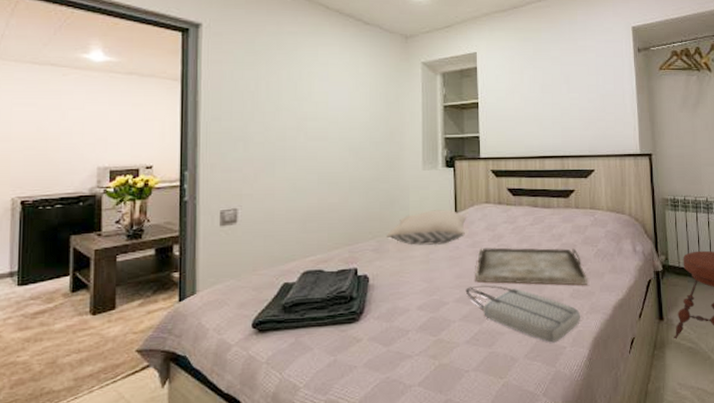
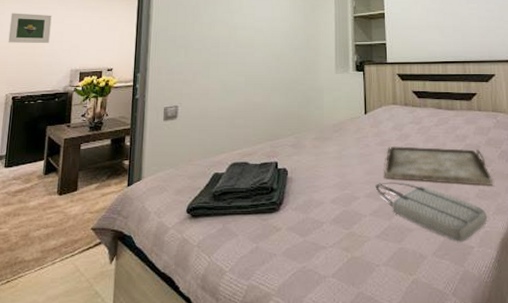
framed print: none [9,97,67,136] -> present [8,13,52,44]
pillow: present [386,210,466,245] -> none [303,110,375,142]

